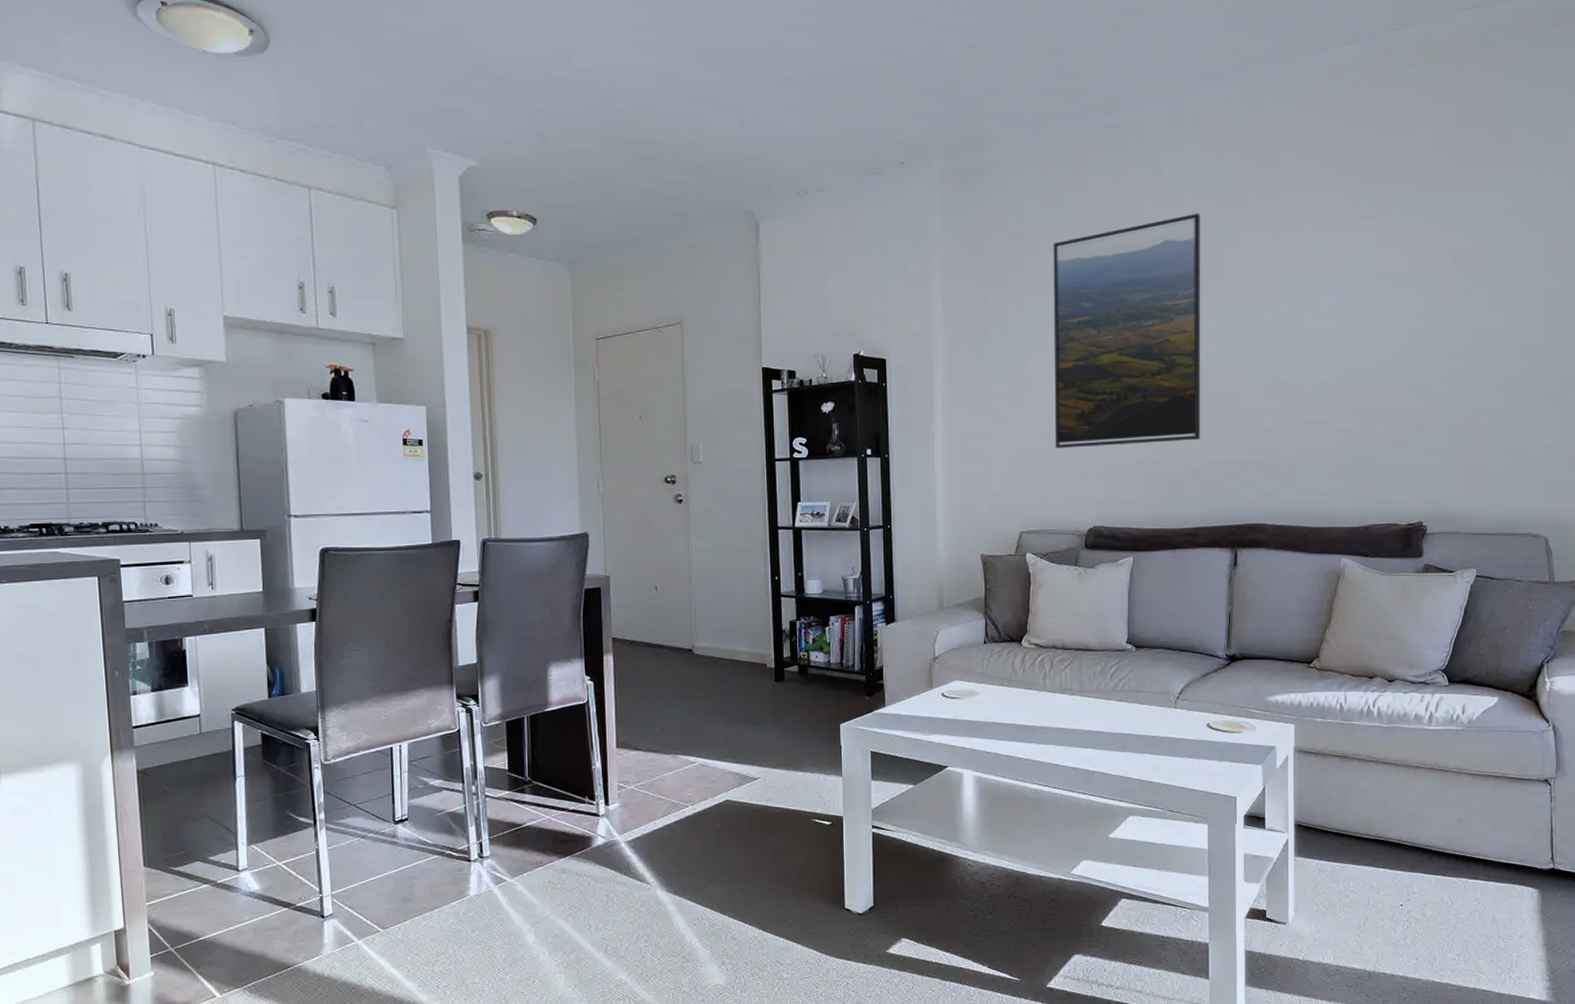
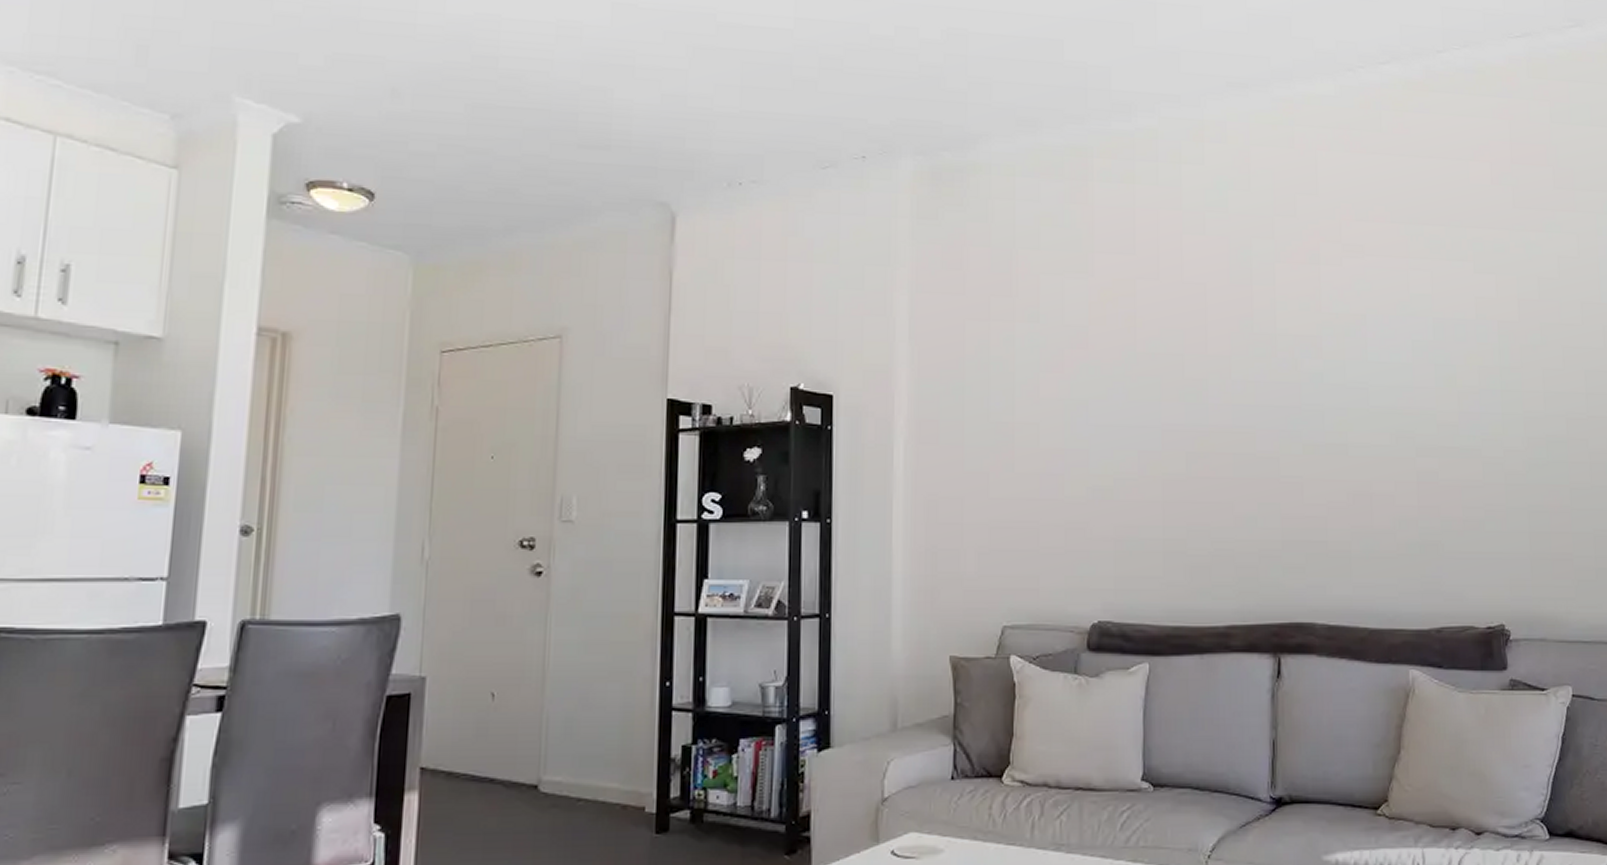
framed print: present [1053,214,1201,448] -> none [1049,239,1232,518]

